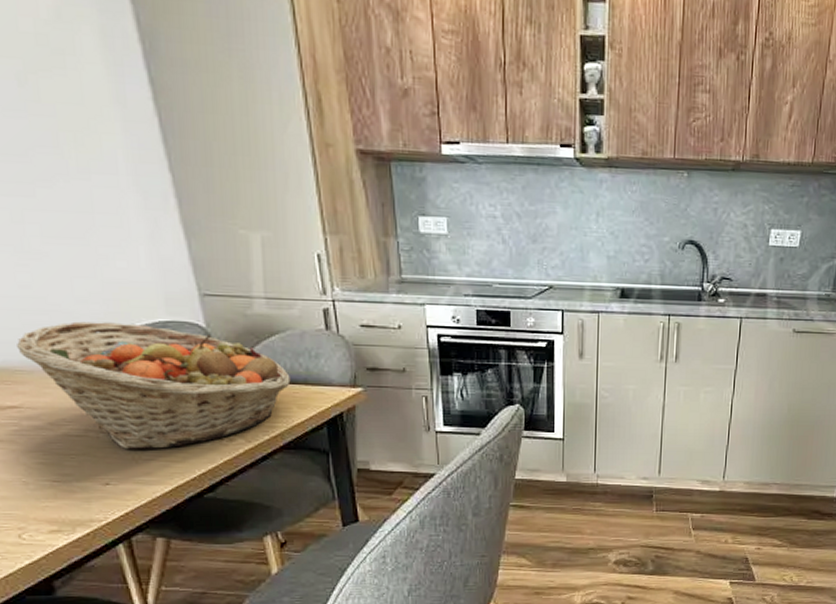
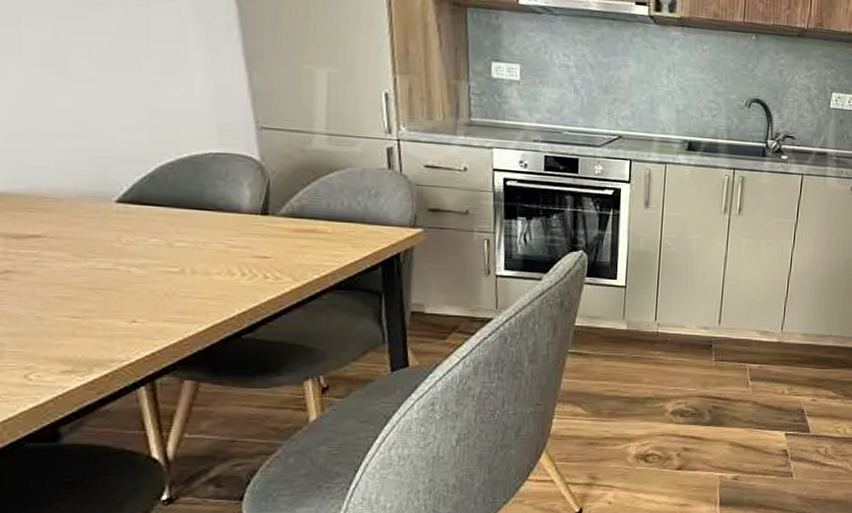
fruit basket: present [17,321,291,450] -> none [47,149,347,286]

